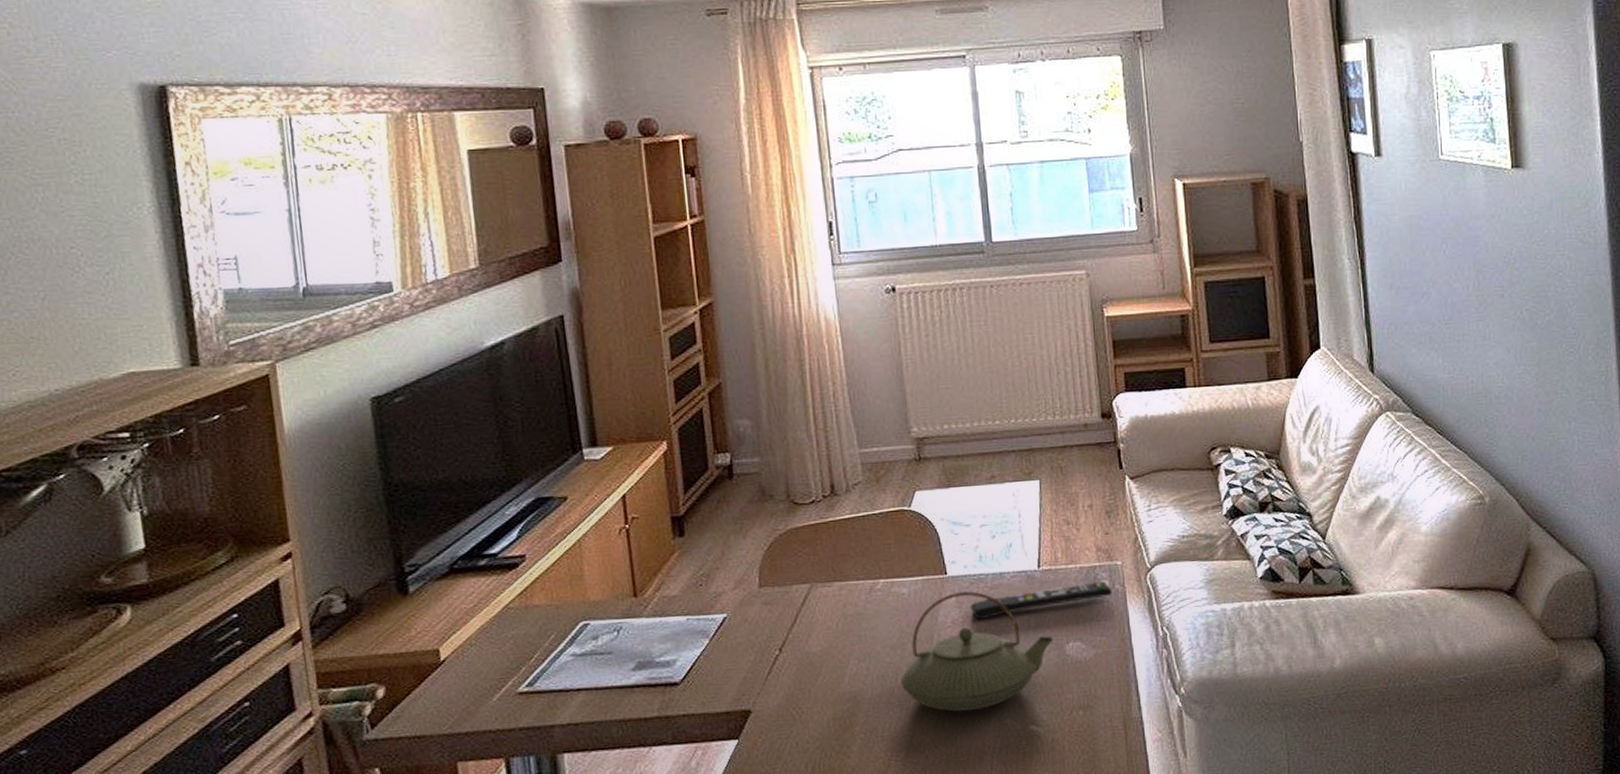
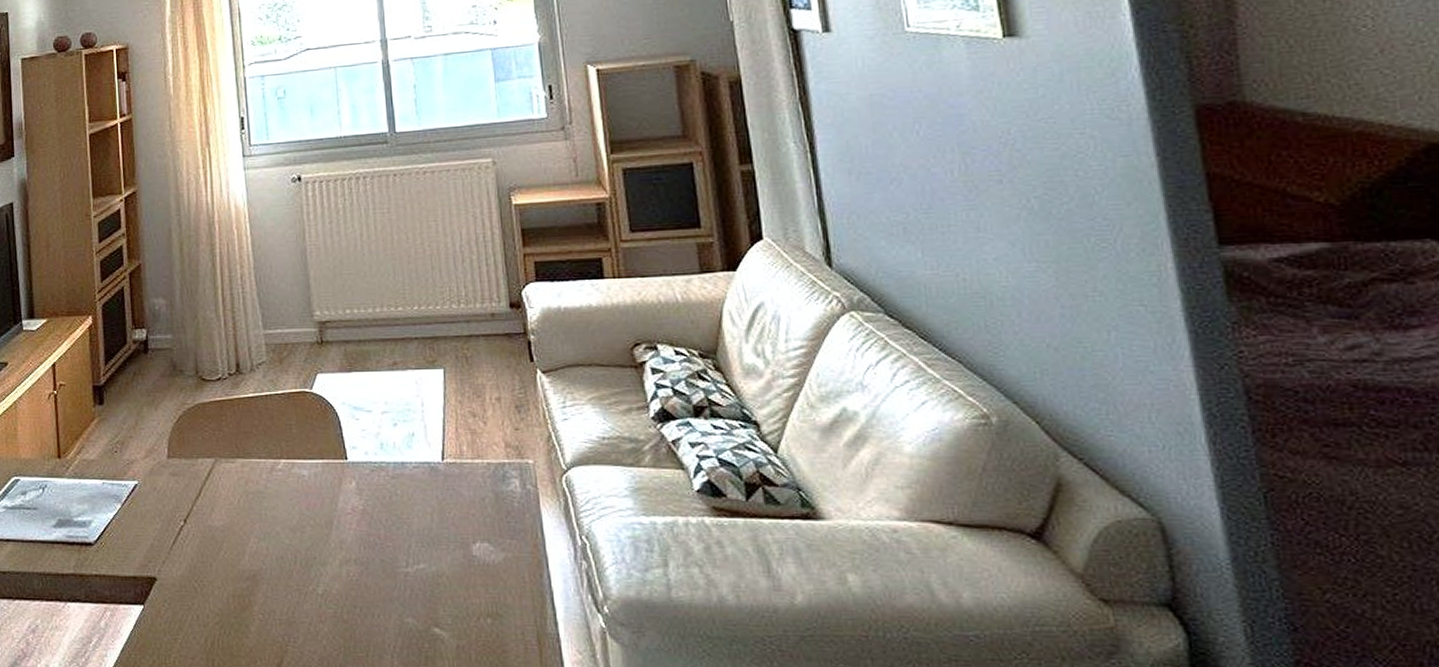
teapot: present [901,591,1054,712] -> none [300,479,460,604]
remote control: present [969,581,1112,620] -> none [370,480,523,509]

